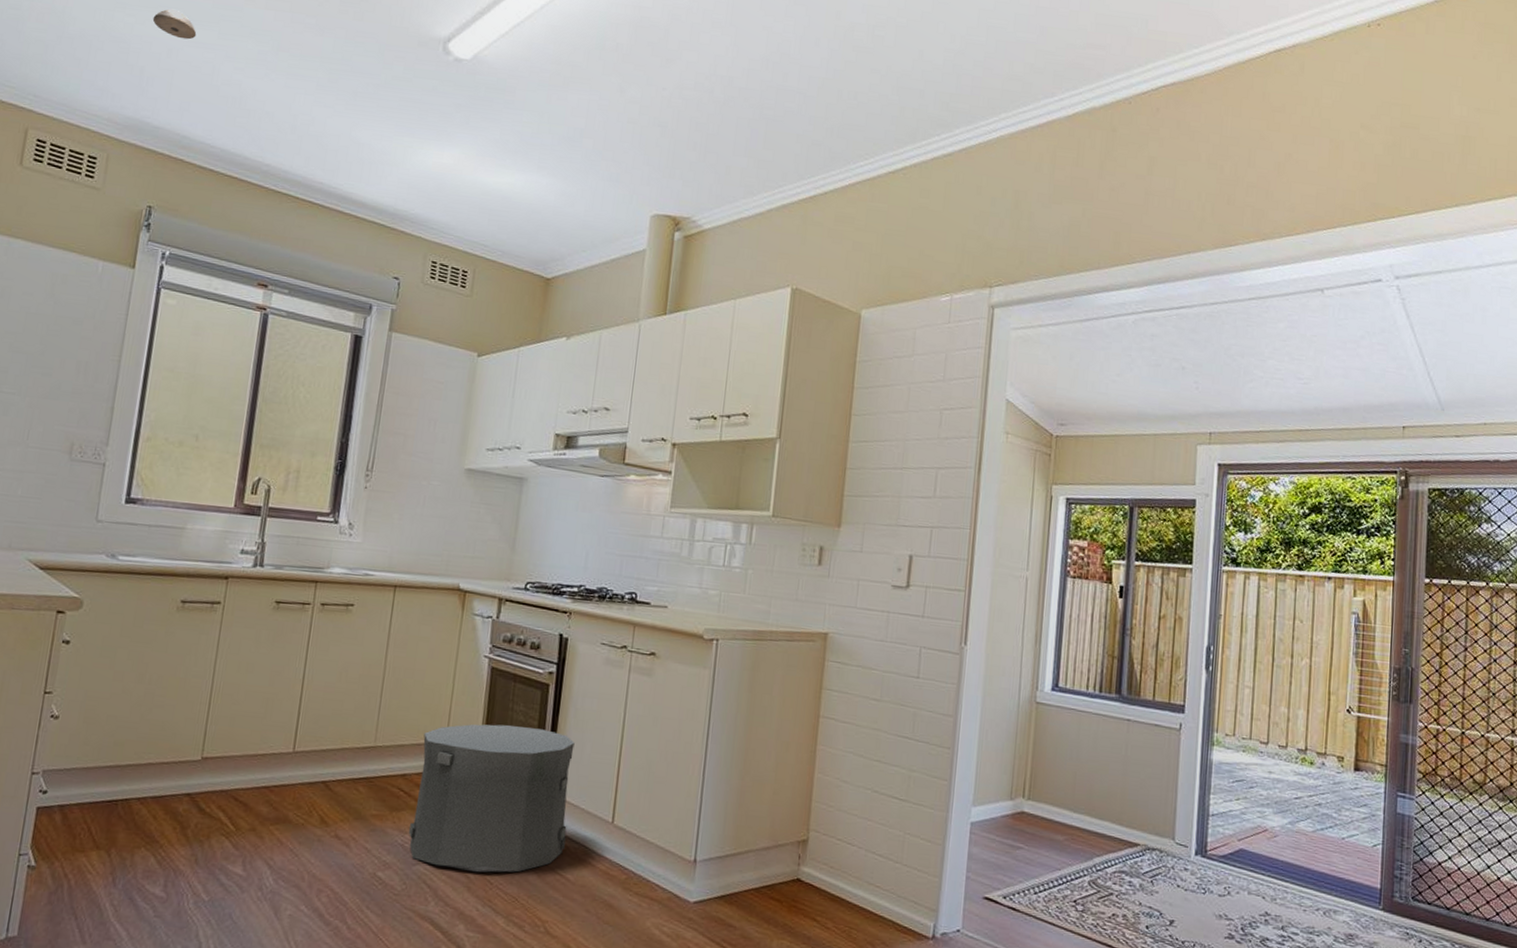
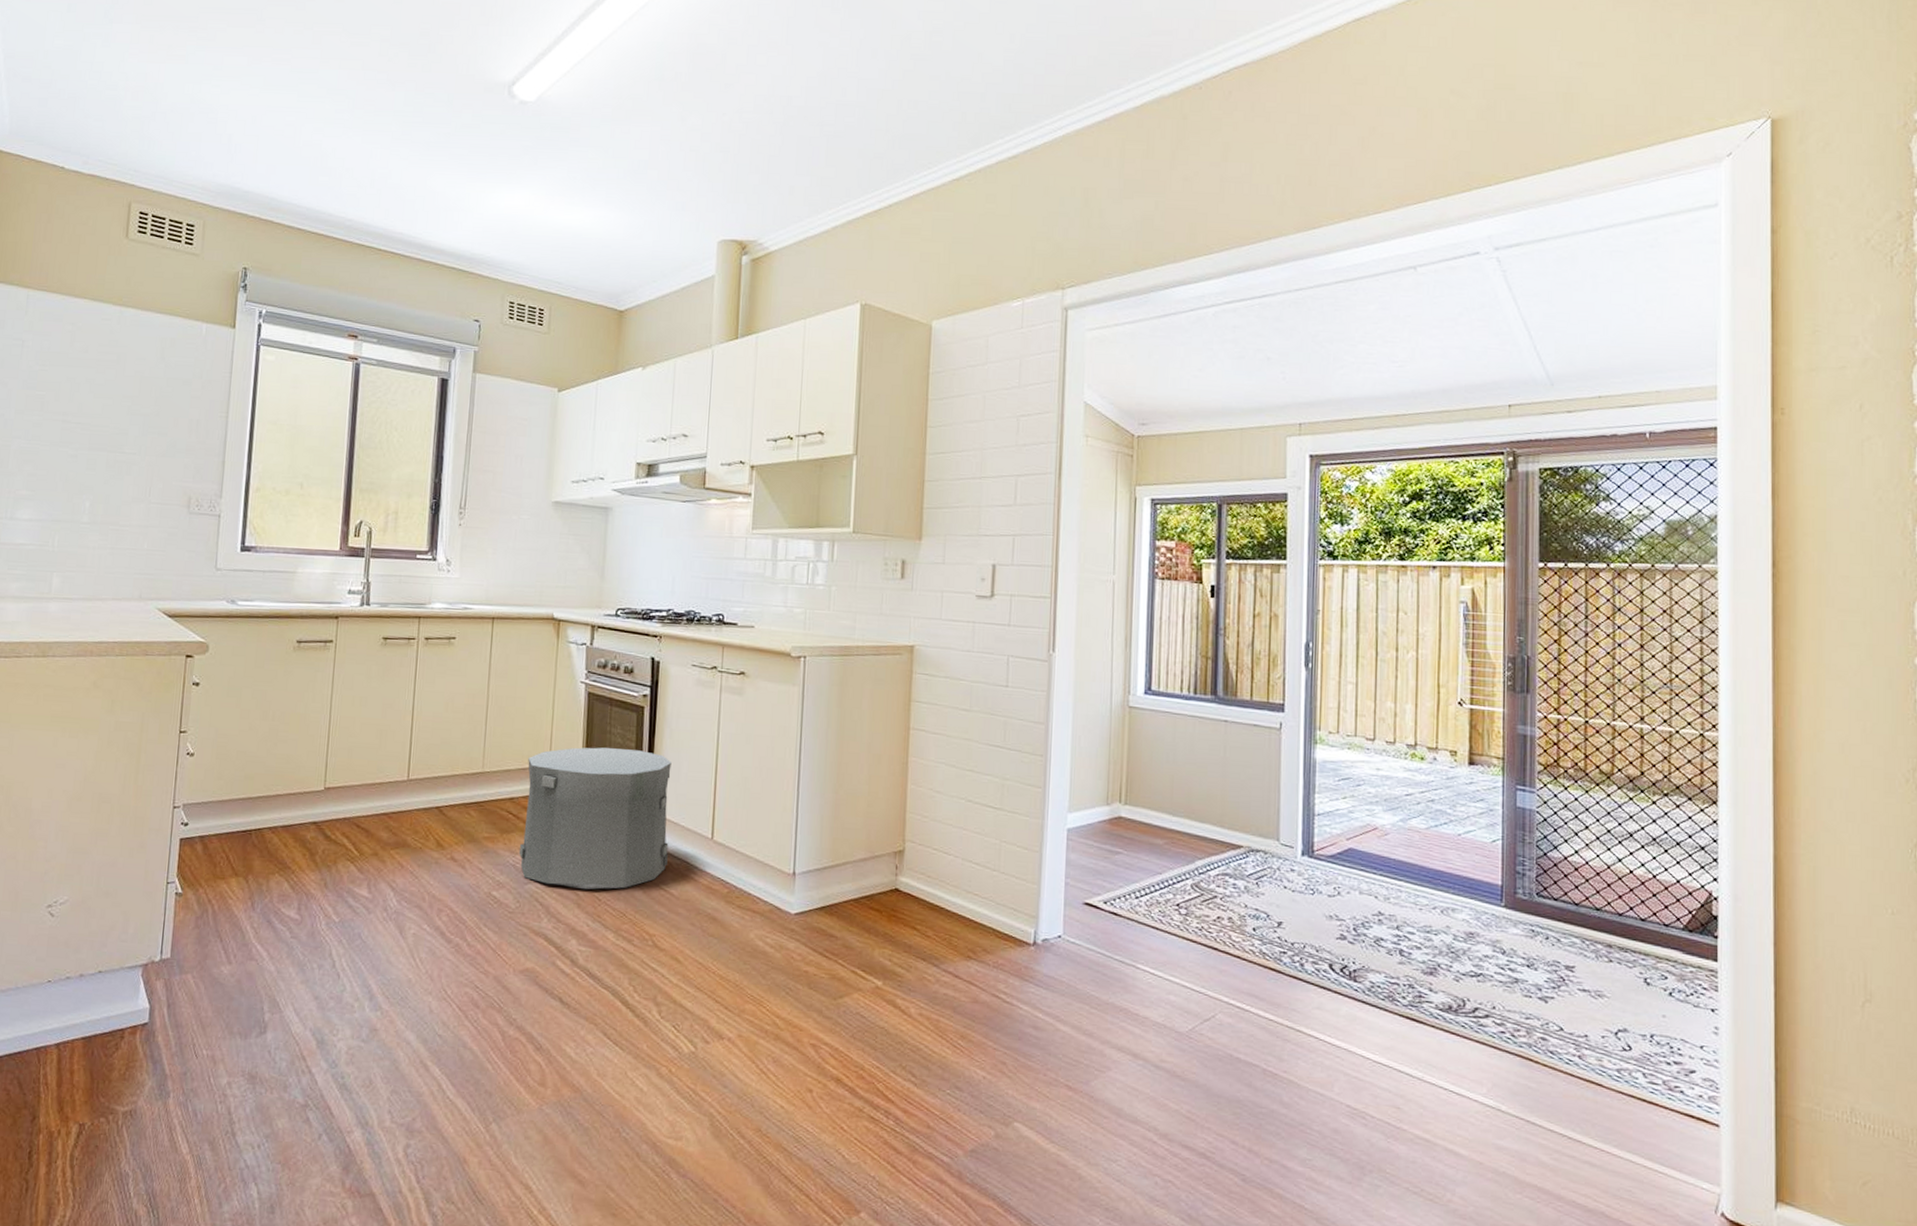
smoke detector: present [152,9,197,40] -> none [236,76,278,105]

